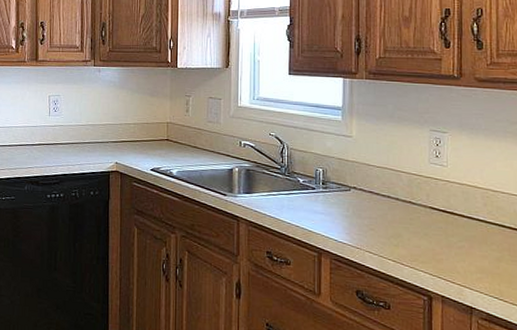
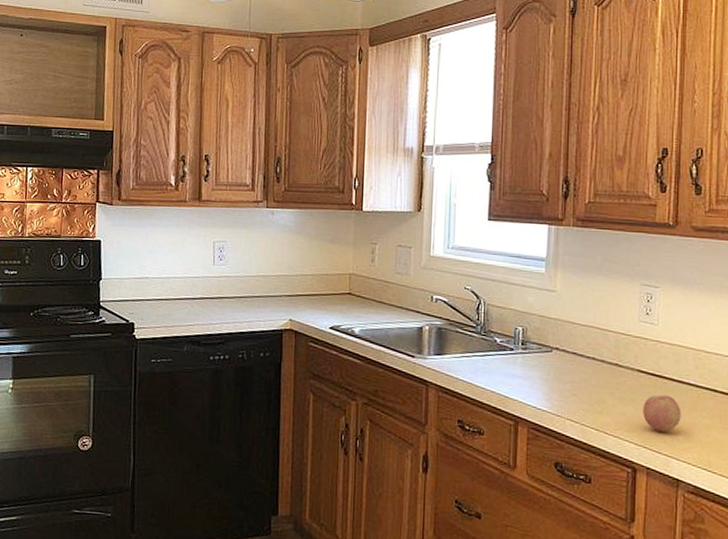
fruit: none [436,229,472,264] -> present [643,395,681,432]

